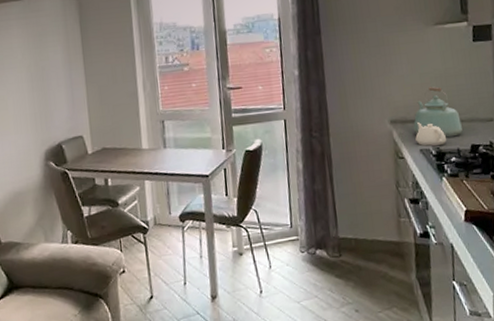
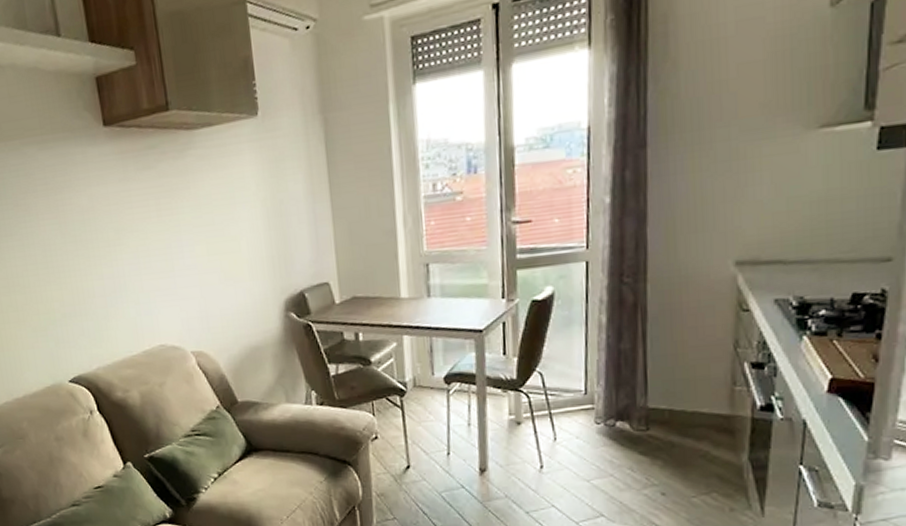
kettle: present [413,86,464,138] -> none [768,214,844,284]
teapot: present [415,121,447,147] -> none [770,262,817,296]

